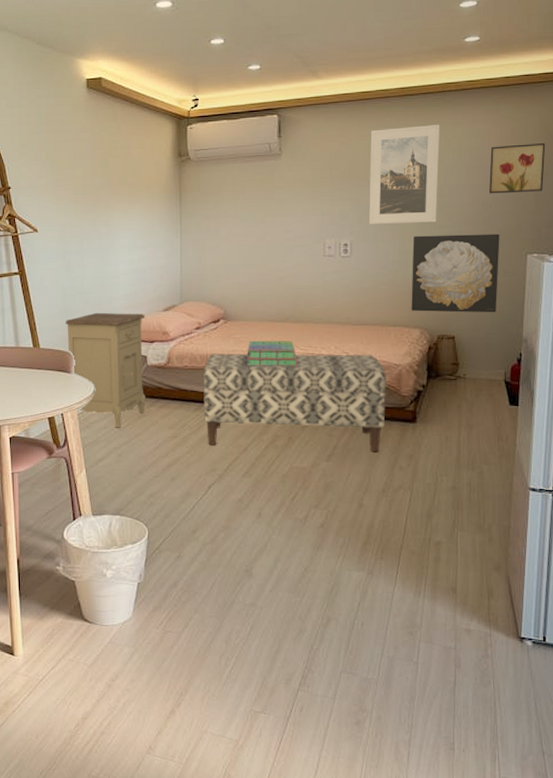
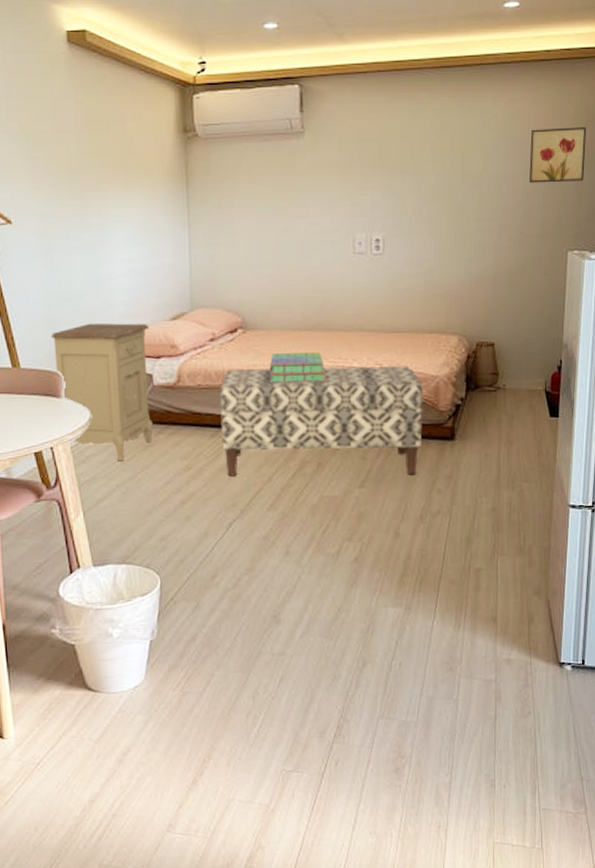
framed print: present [368,124,440,225] -> none [402,101,478,218]
wall art: present [411,233,500,313] -> none [448,228,540,317]

